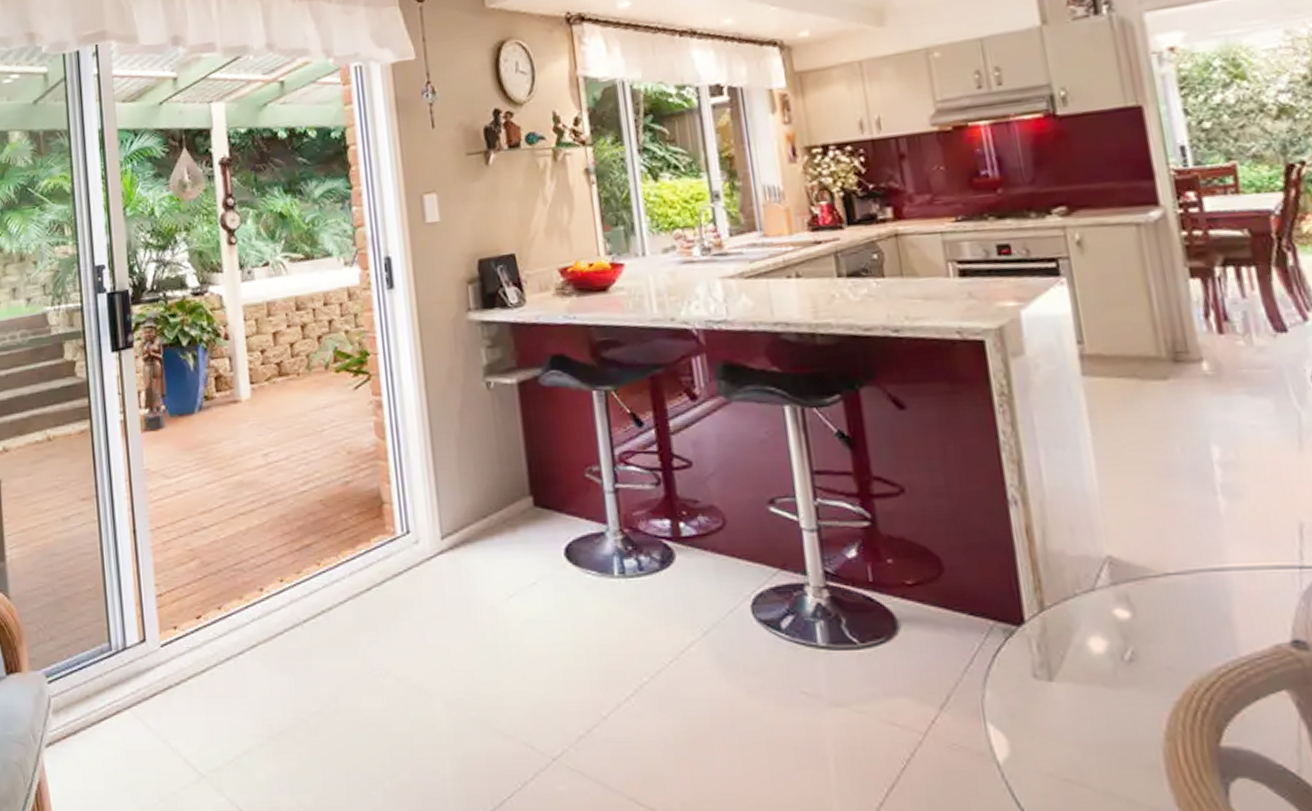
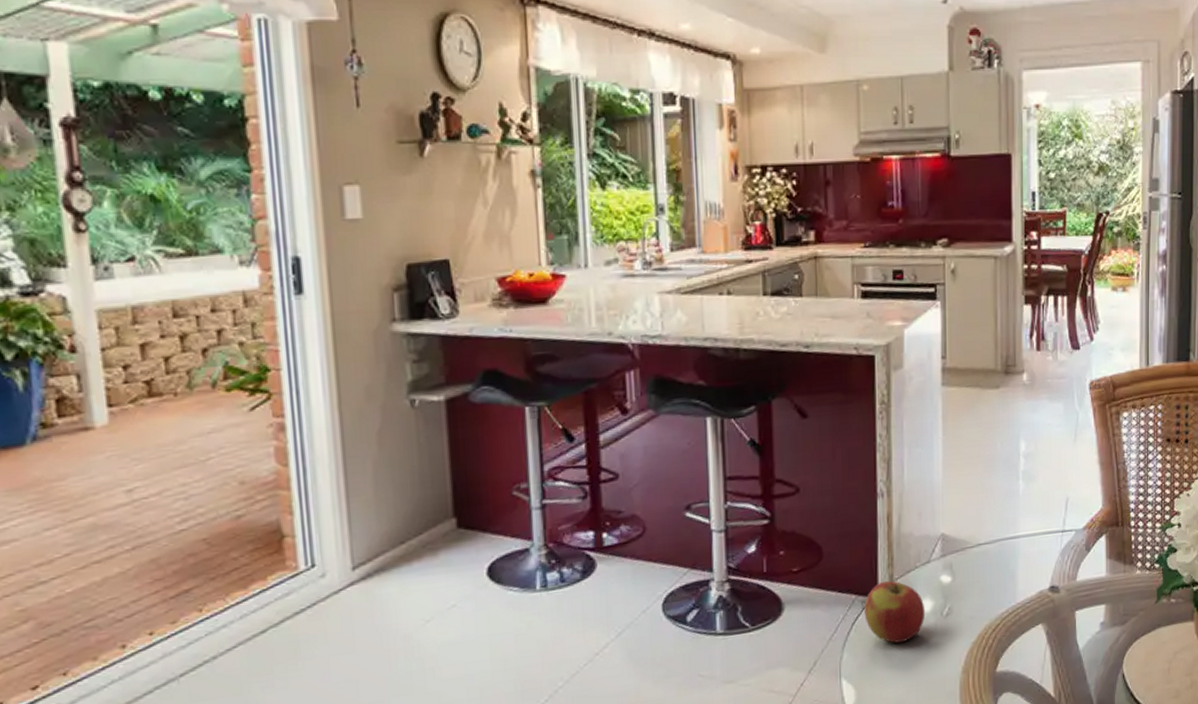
apple: none [1007,607,1098,689] -> present [864,580,926,644]

